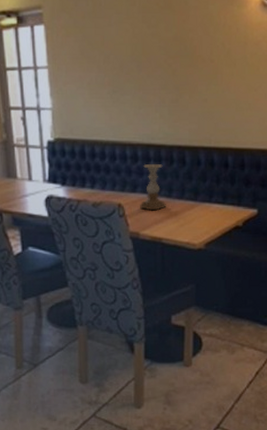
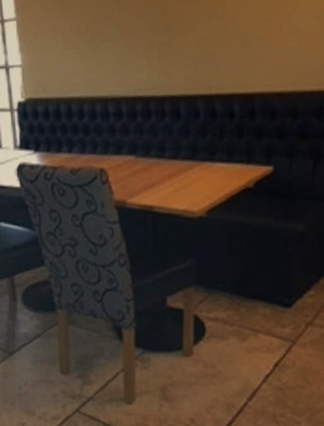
candle holder: present [140,164,166,211] -> none [126,119,158,175]

